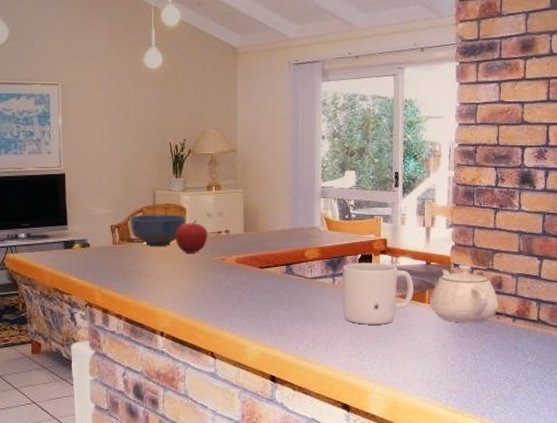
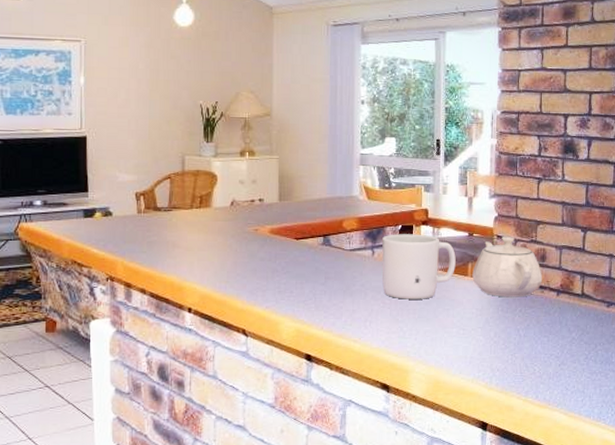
bowl: present [129,214,188,246] -> none [155,181,219,215]
fruit: present [176,219,207,253] -> none [206,187,240,223]

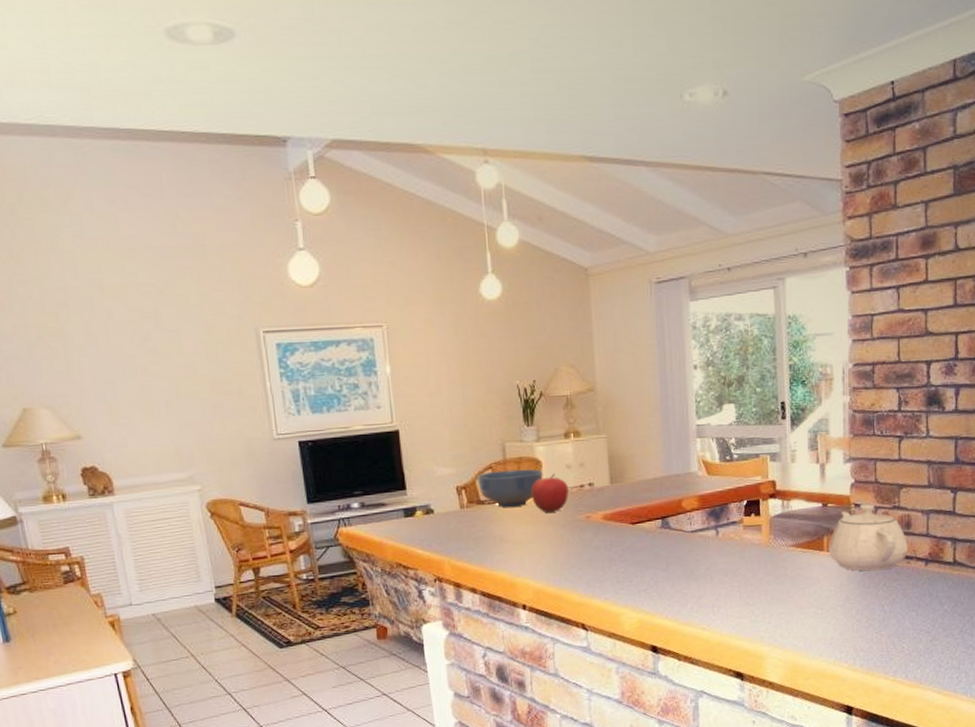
bowl: none [155,181,219,215] -> present [476,469,544,507]
fruit: none [206,187,240,223] -> present [531,473,568,513]
mug: present [382,234,456,299] -> none [726,508,809,581]

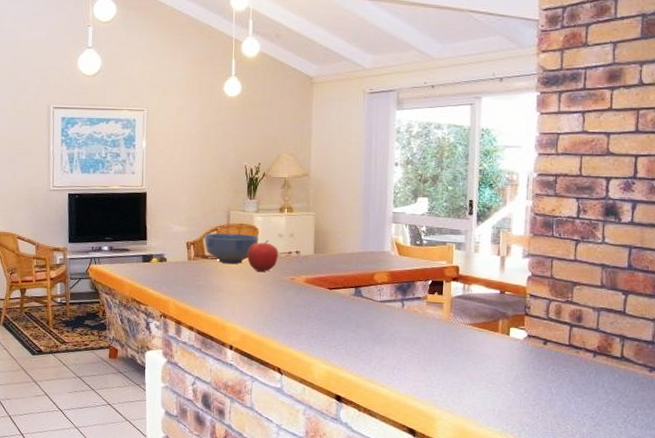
teapot: present [828,503,908,572] -> none [503,295,578,356]

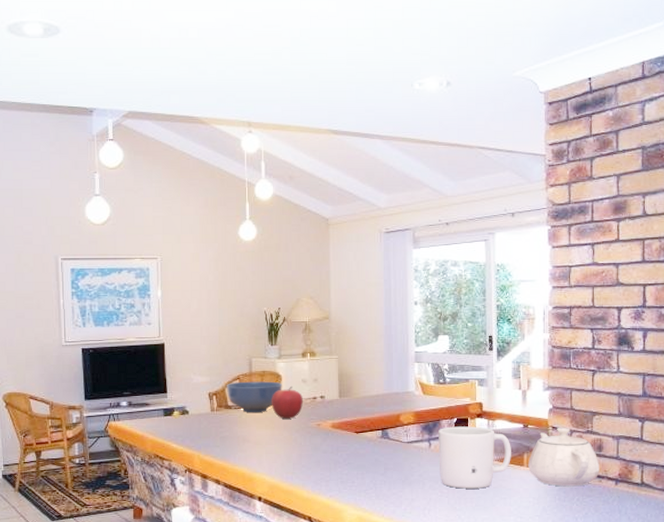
mug: none [411,288,486,352] -> present [439,426,511,489]
teapot: none [503,295,578,356] -> present [528,427,600,487]

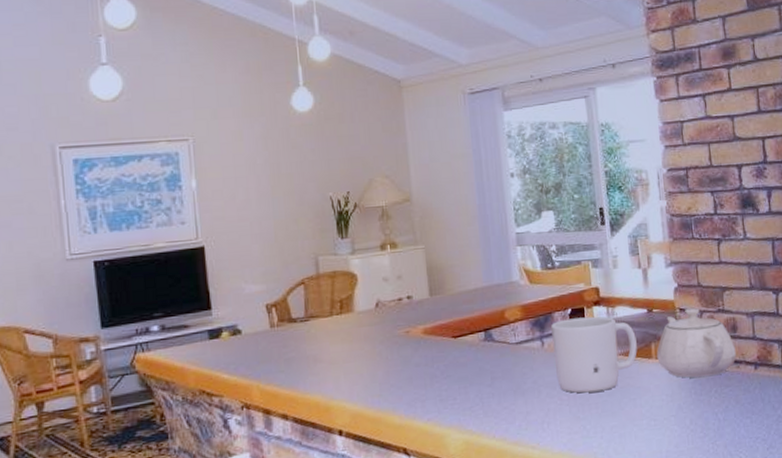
bowl: present [226,381,283,412] -> none [287,283,360,325]
fruit: present [272,386,303,419] -> none [347,286,386,329]

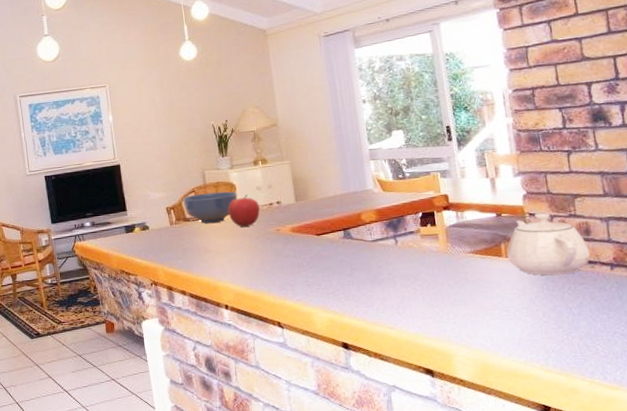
bowl: none [287,283,360,325] -> present [182,191,238,223]
fruit: none [347,286,386,329] -> present [228,194,260,227]
mug: present [551,316,637,393] -> none [404,219,487,285]

